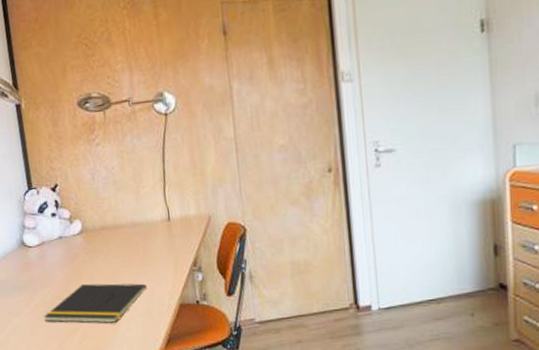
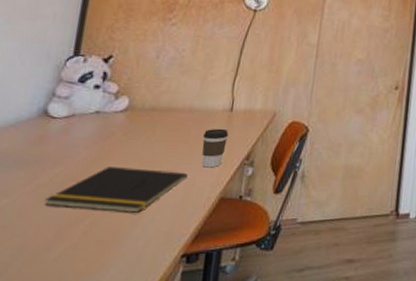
coffee cup: none [150,238,173,277] -> present [201,128,228,168]

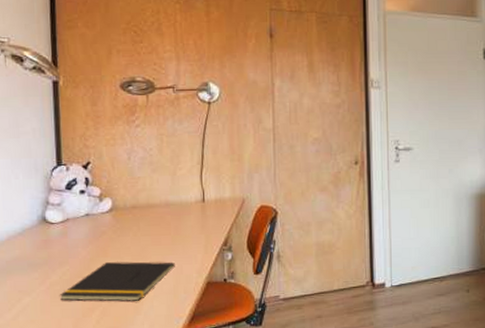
coffee cup: present [201,128,228,168] -> none [182,219,205,256]

